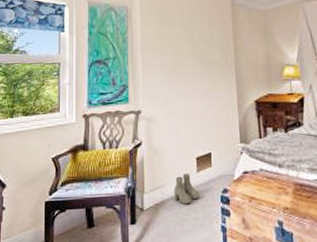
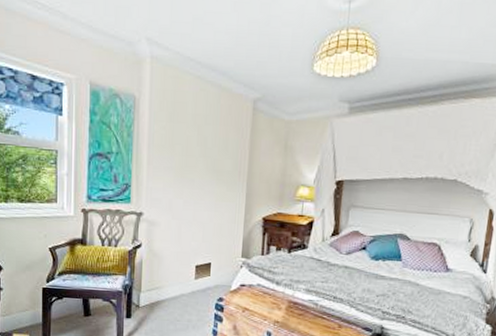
boots: present [174,173,199,205] -> none [170,278,195,307]

